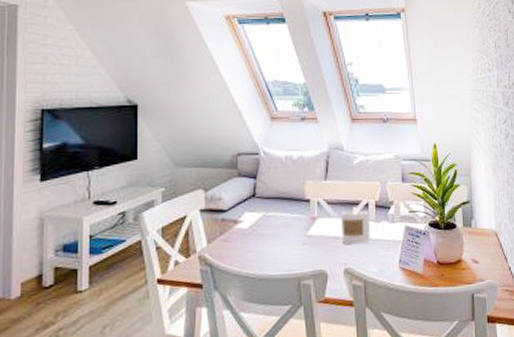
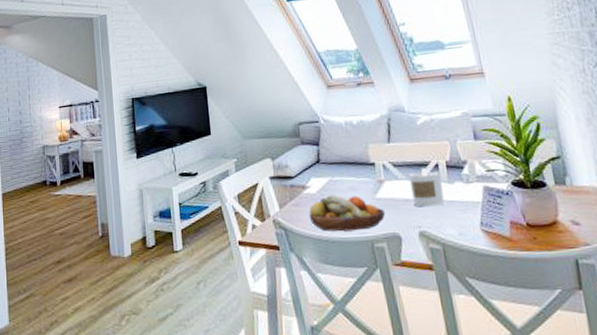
fruit bowl: none [238,230,315,269] -> present [308,194,386,232]

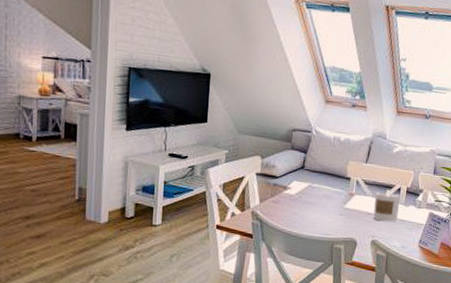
fruit bowl: present [308,194,386,232] -> none [284,198,350,232]

